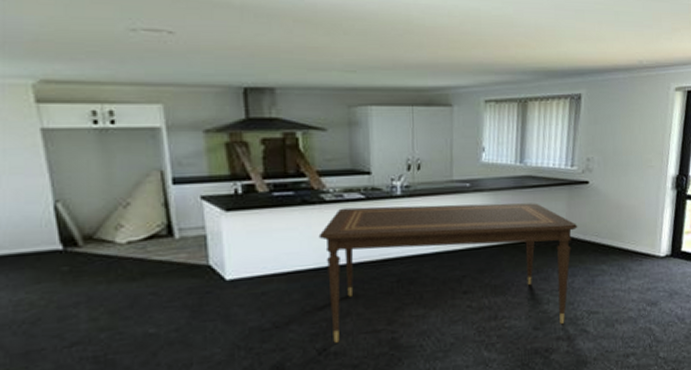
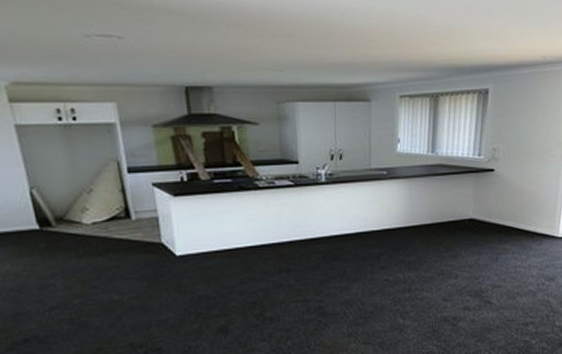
dining table: present [318,203,578,343] -> none [254,189,484,310]

